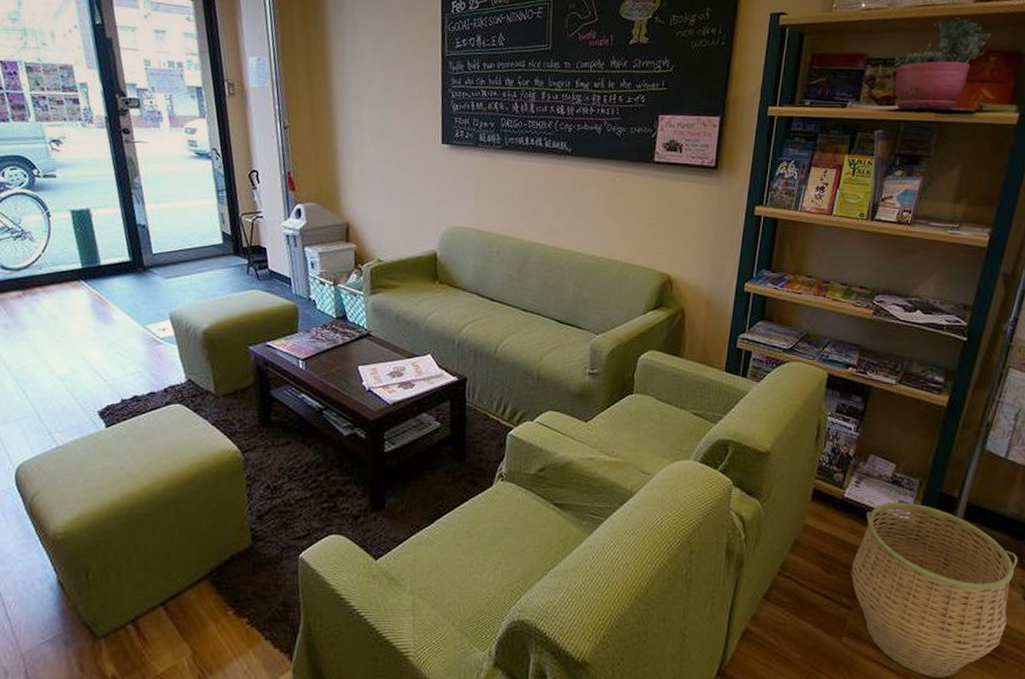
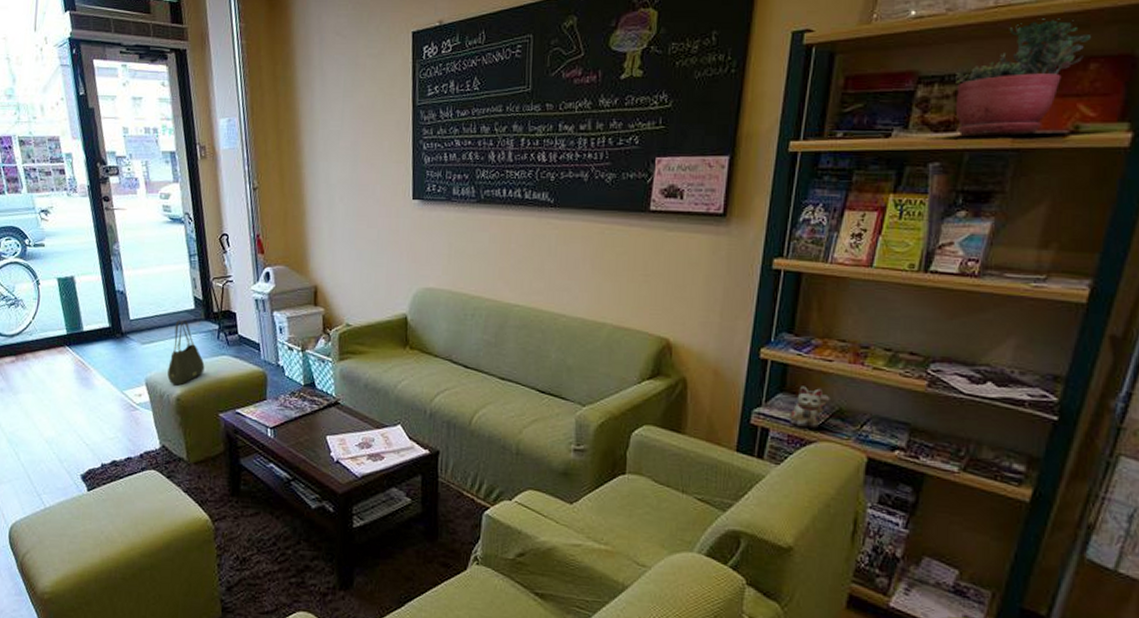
handbag: none [194,254,234,320] -> present [167,319,205,386]
decorative figurine: none [768,315,800,351] -> present [790,386,830,429]

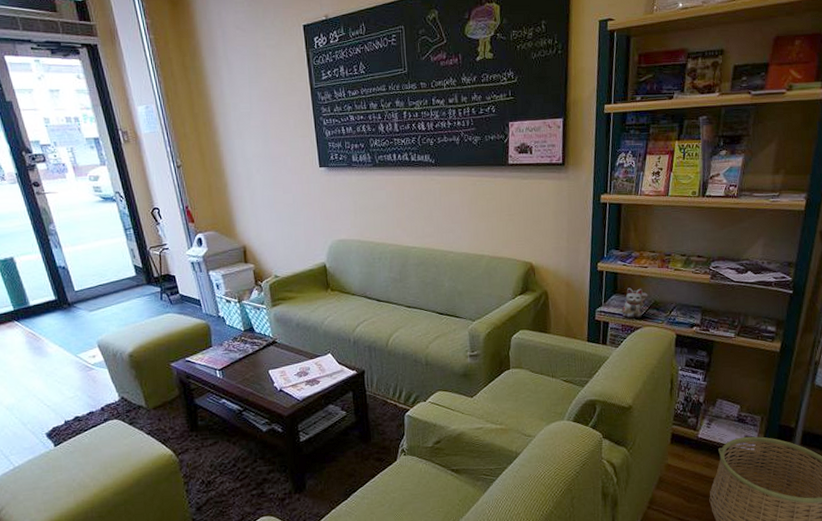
handbag: present [167,319,205,386] -> none [118,286,152,344]
succulent plant: present [922,18,1114,141] -> none [694,8,813,100]

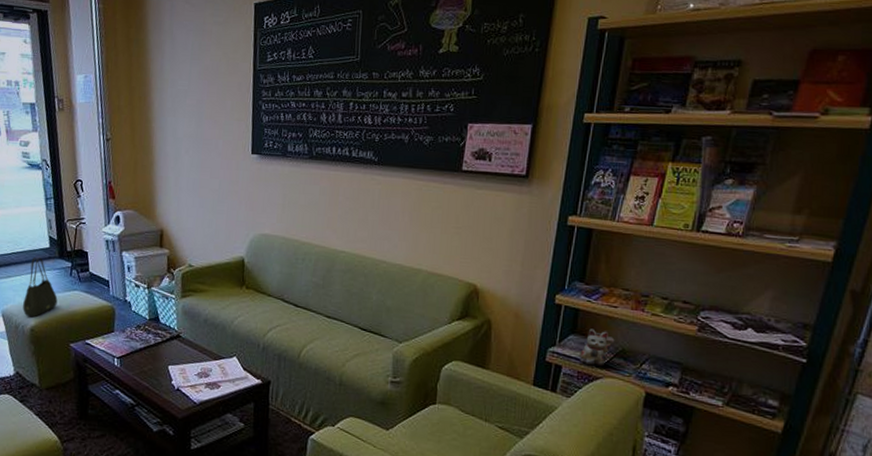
handbag: none [118,286,152,344] -> present [23,257,58,317]

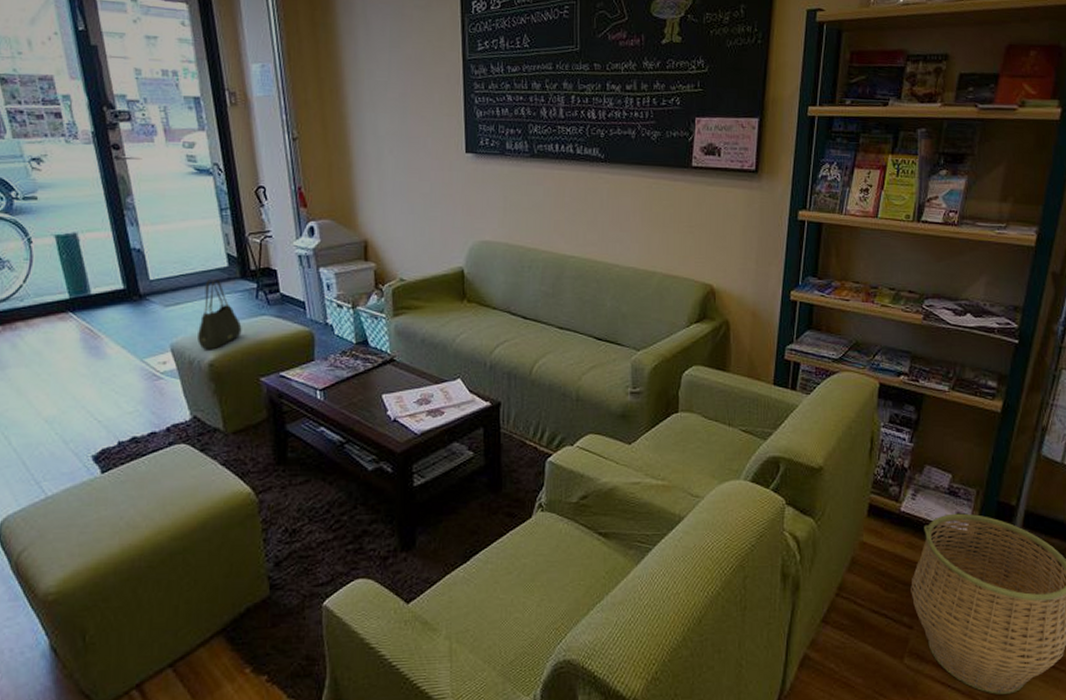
decorative figurine: present [580,328,615,367] -> none [817,323,849,361]

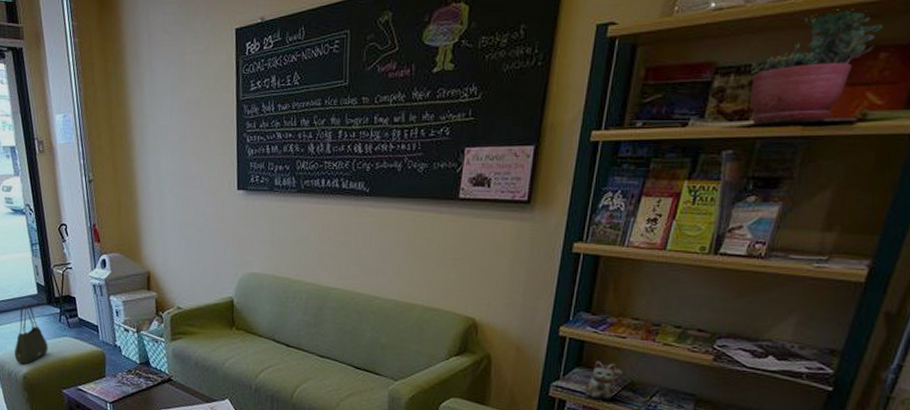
decorative figurine: none [817,323,849,361] -> present [585,361,623,400]
succulent plant: none [912,12,1048,112] -> present [717,9,899,129]

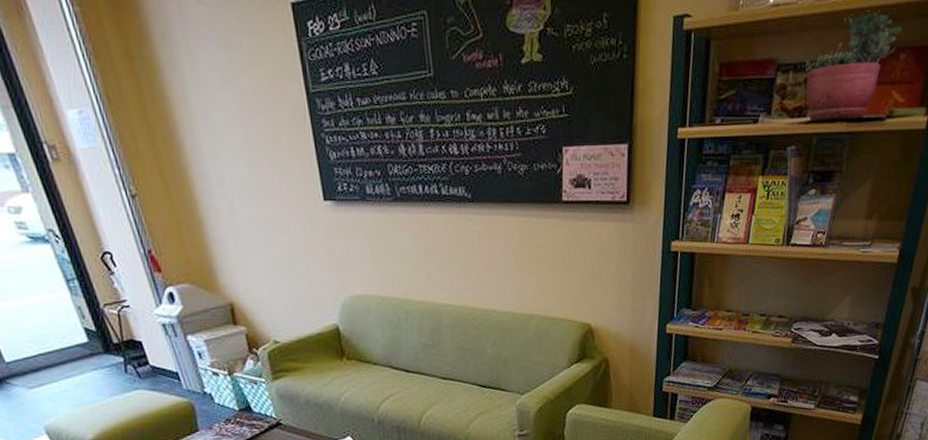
handbag: present [14,304,48,365] -> none [67,355,118,430]
decorative figurine: present [585,361,623,400] -> none [692,353,722,390]

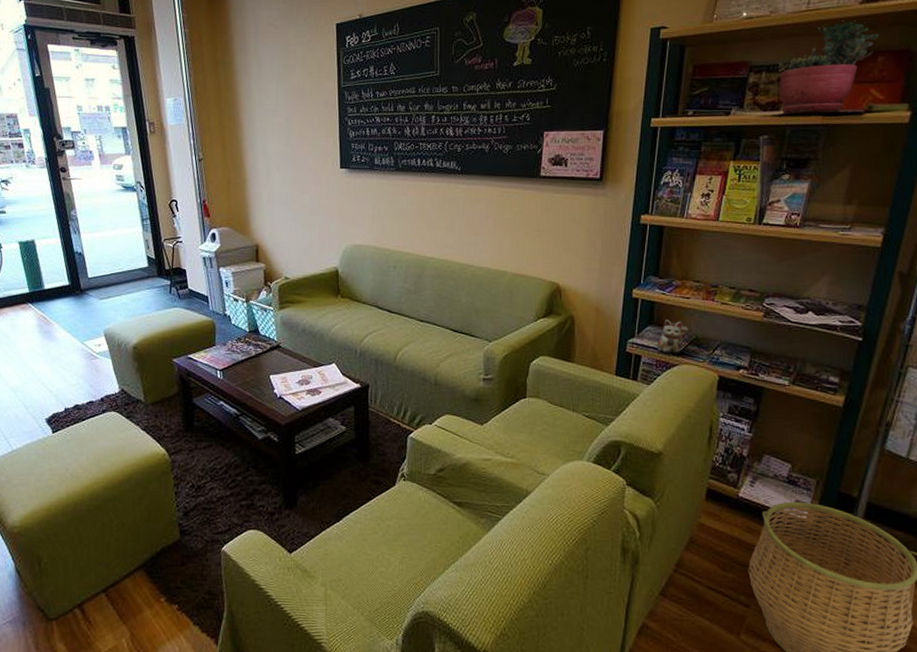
decorative figurine: none [692,353,722,390] -> present [657,319,689,354]

